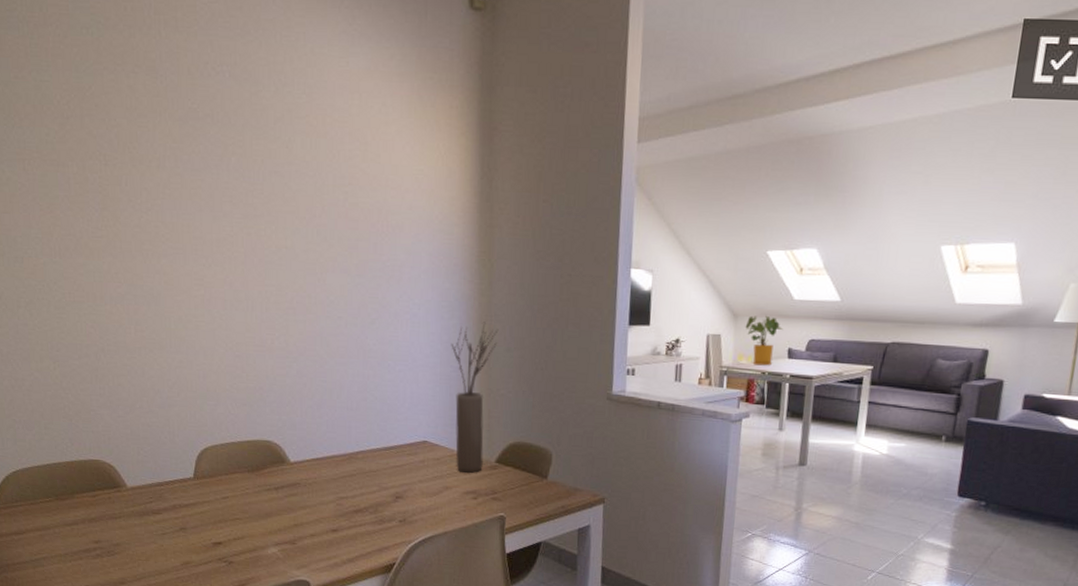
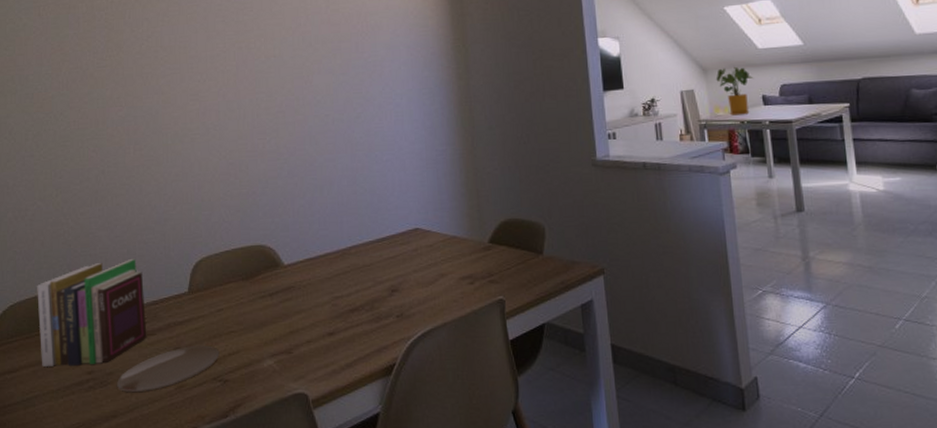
books: none [39,440,153,535] -> present [37,259,147,367]
plate: none [123,527,225,565] -> present [116,345,220,393]
vase: present [451,322,499,473] -> none [434,103,479,257]

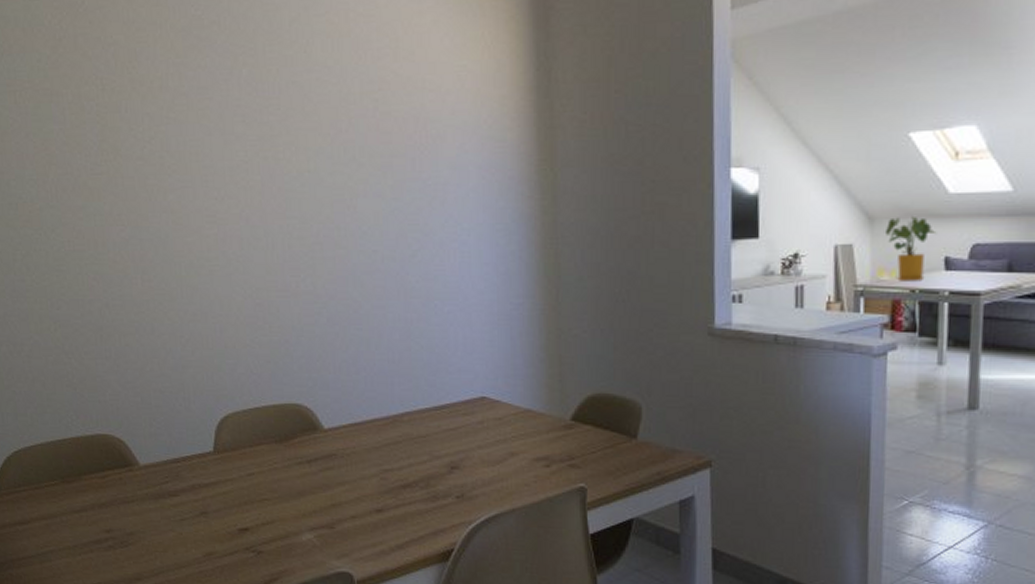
books: present [37,259,147,367] -> none [42,410,170,523]
plate: present [116,345,220,393] -> none [138,511,252,557]

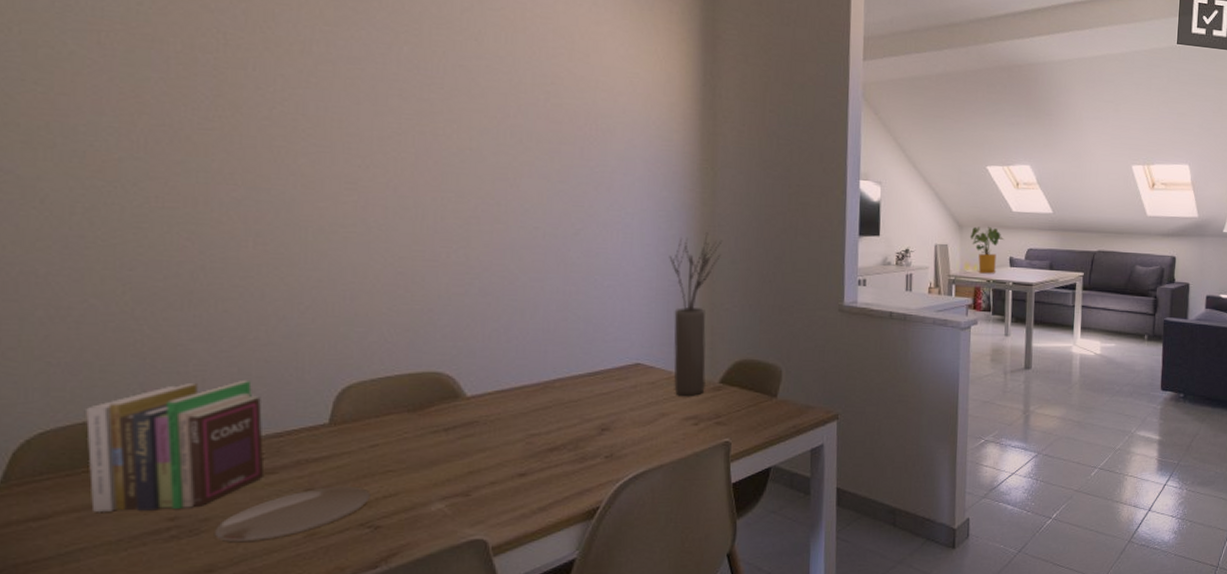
books: none [42,410,170,523] -> present [86,381,265,512]
plate: none [138,511,252,557] -> present [213,486,371,543]
vase: none [509,246,567,434] -> present [669,232,723,396]

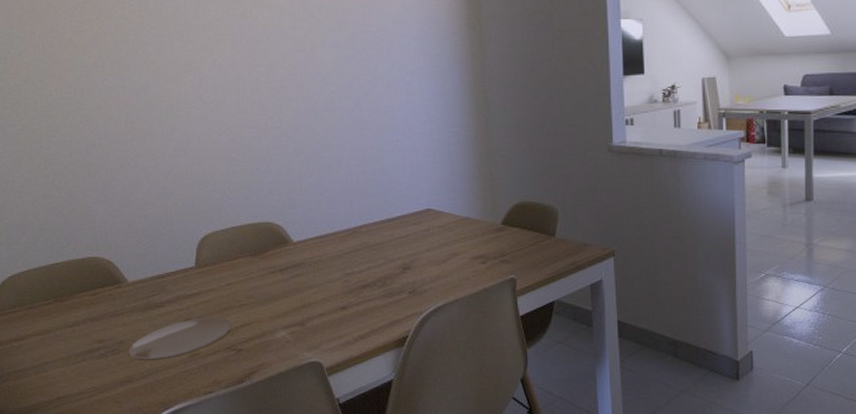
books: present [86,381,265,512] -> none [35,234,156,335]
vase: present [669,232,723,396] -> none [447,84,494,237]
house plant: present [970,226,1005,274] -> none [739,54,777,105]

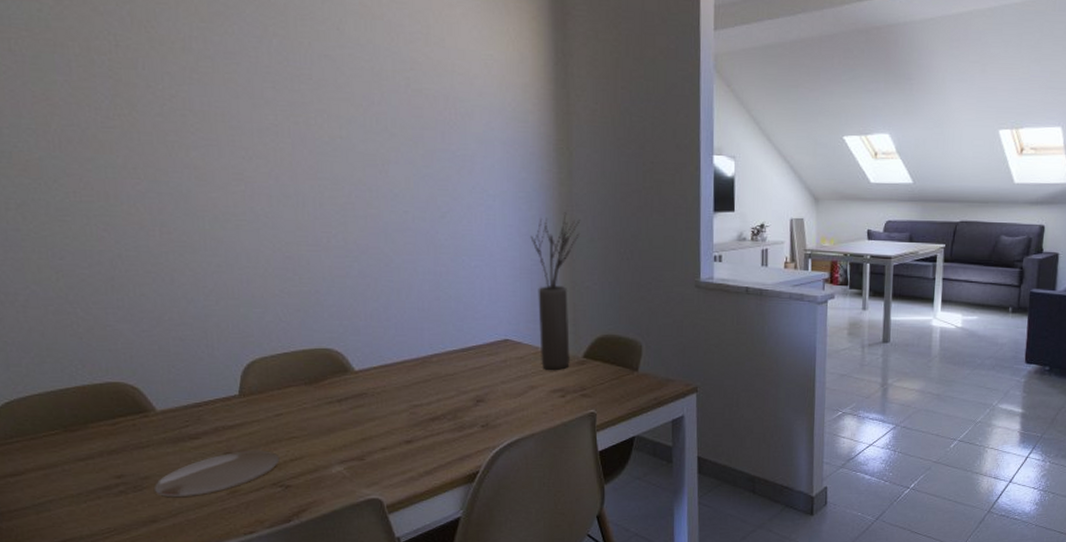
vase: none [447,84,494,237] -> present [530,212,581,370]

